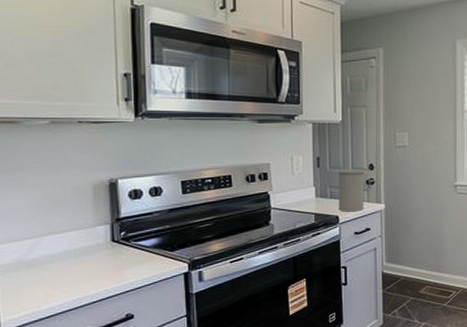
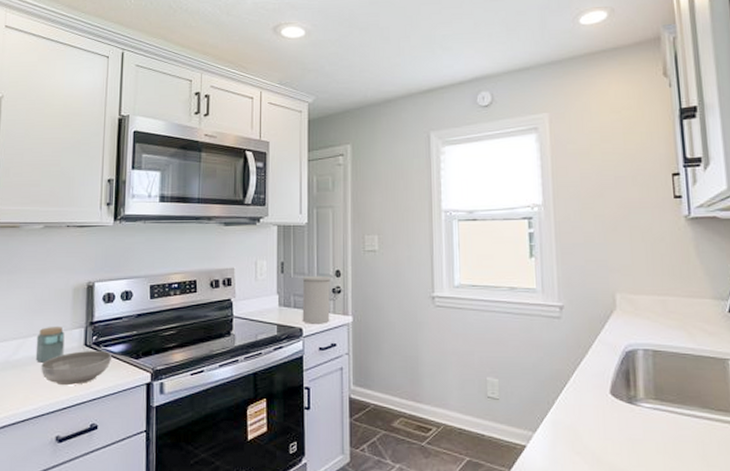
peanut butter: none [54,223,89,261] -> present [35,326,65,363]
bowl: none [62,245,145,281] -> present [41,350,112,386]

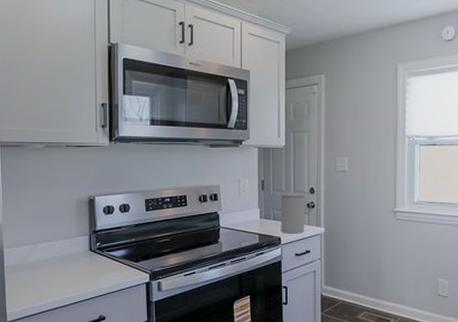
peanut butter: present [35,326,65,363] -> none [46,233,72,265]
bowl: present [41,350,112,386] -> none [52,254,115,284]

